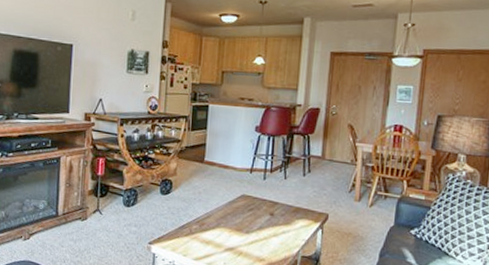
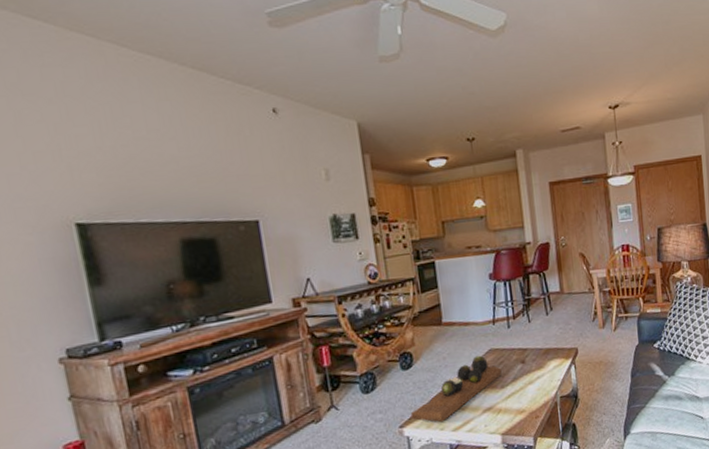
decorative tray: none [160,197,250,249] -> present [410,355,502,423]

